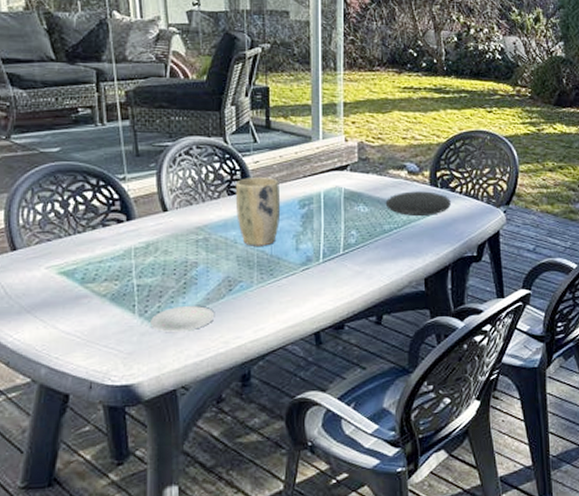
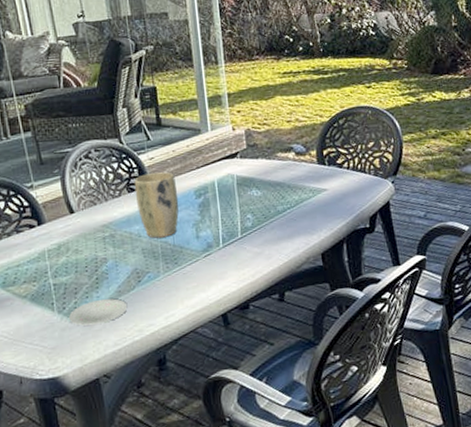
plate: present [385,191,451,216] -> none [276,170,340,195]

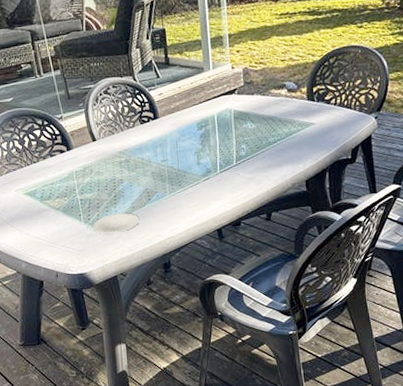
plant pot: present [134,172,179,239] -> none [145,106,183,164]

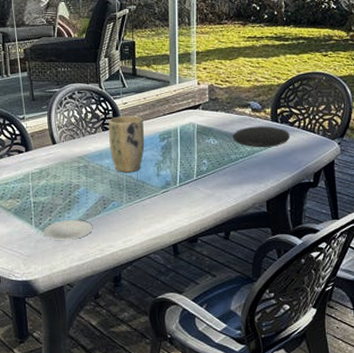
plant pot: none [145,106,183,164] -> present [108,116,145,172]
plate: none [269,105,327,129] -> present [232,126,290,147]

